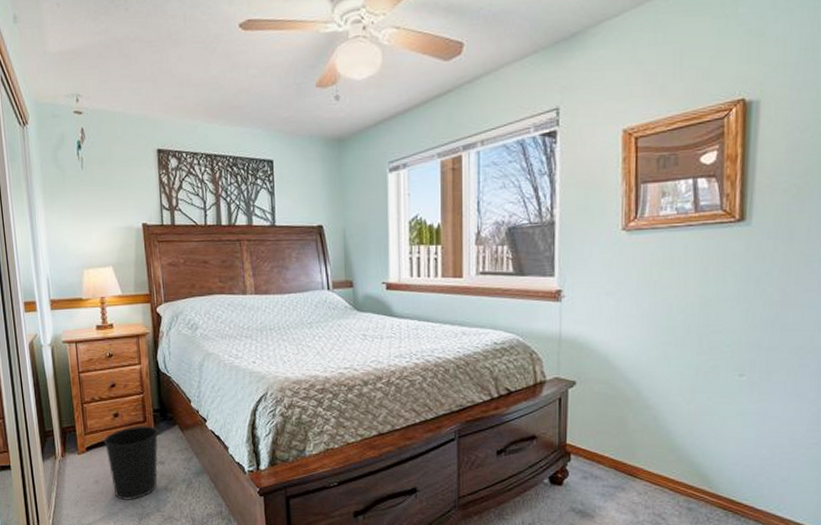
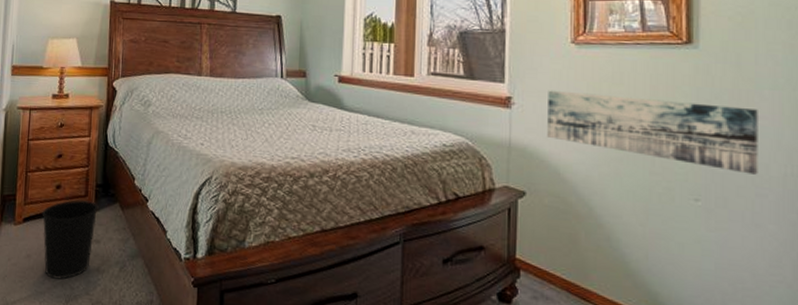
wall art: none [597,279,807,346] -> present [547,90,758,175]

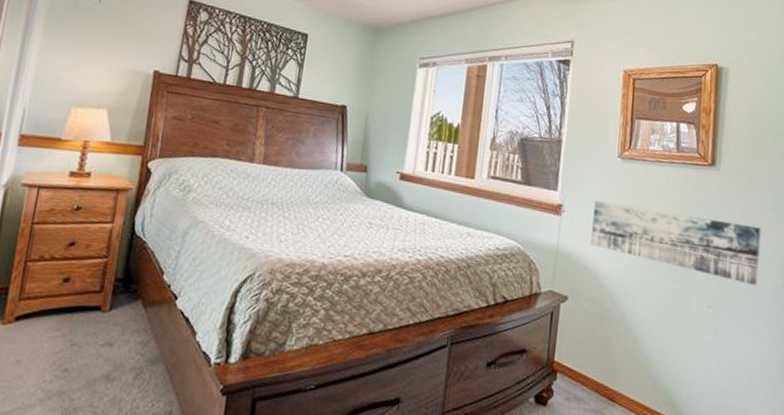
wastebasket: present [42,200,99,280] -> none [38,295,116,390]

